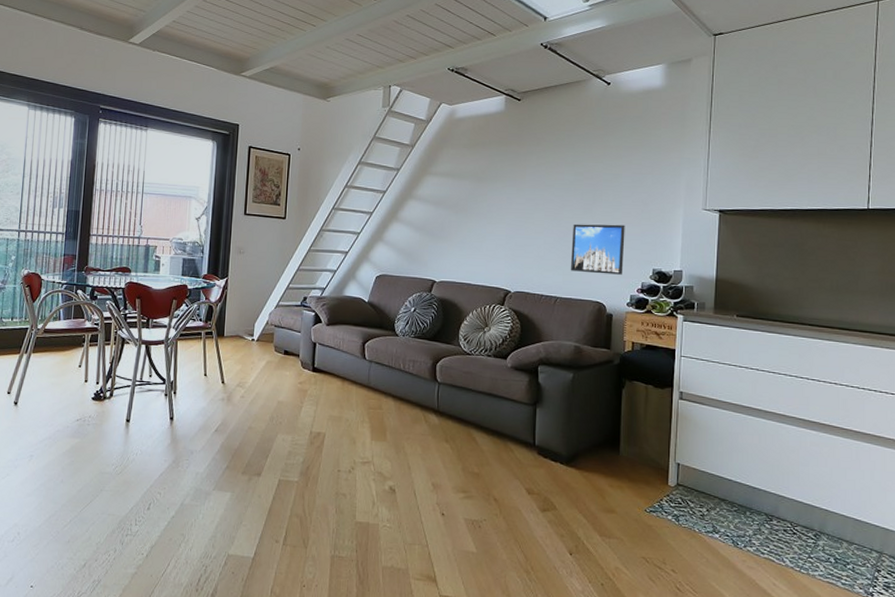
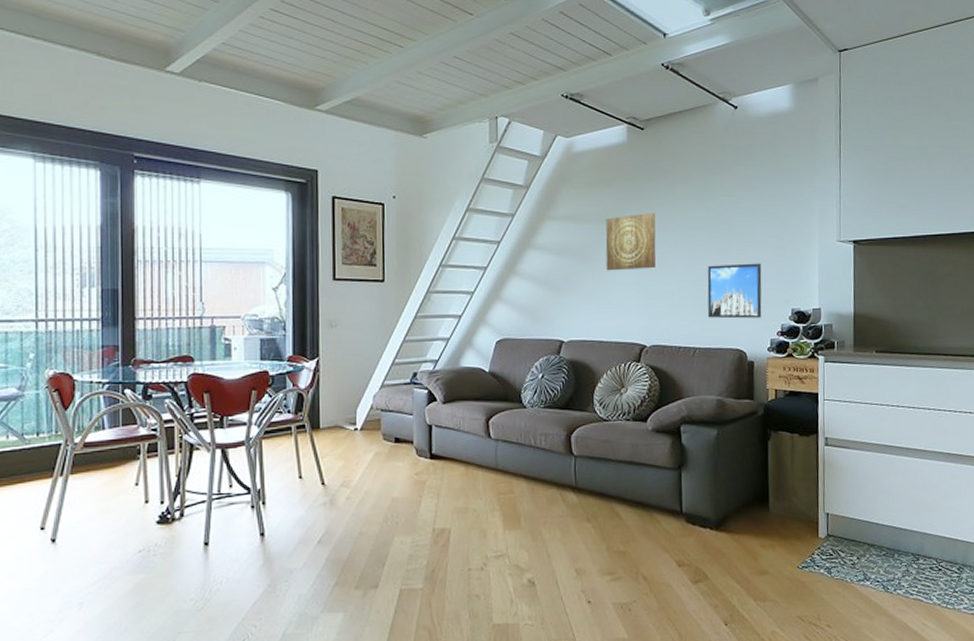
wall art: none [478,174,526,223] -> present [605,213,656,271]

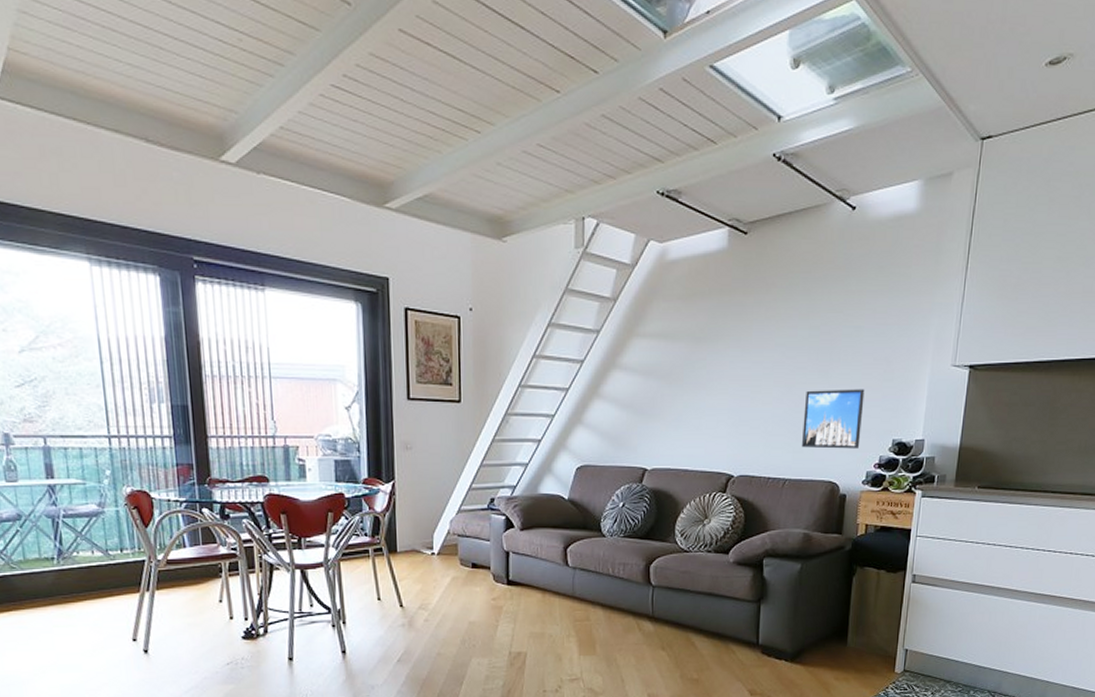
wall art: present [605,213,656,271] -> none [696,331,753,395]

